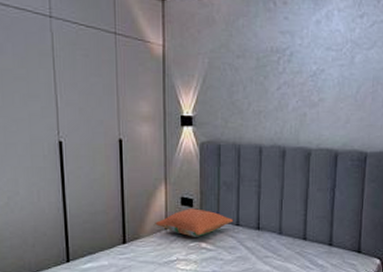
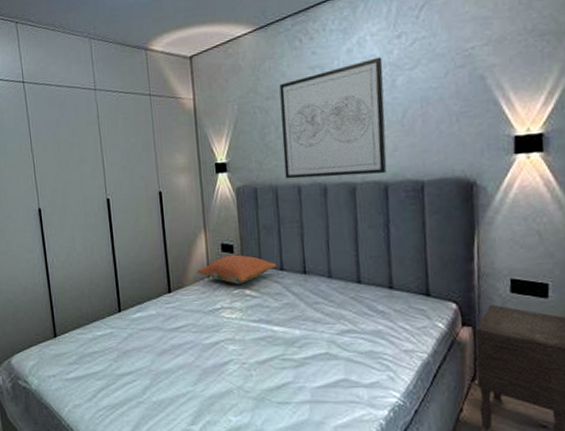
wall art: none [249,32,346,143] -> present [279,57,387,179]

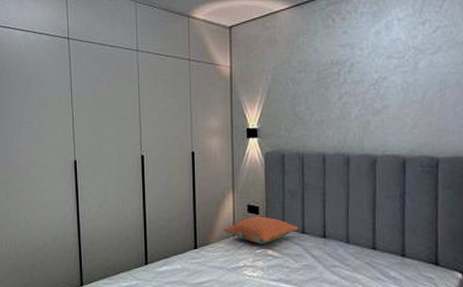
wall art: present [279,57,387,179] -> none [311,40,407,149]

